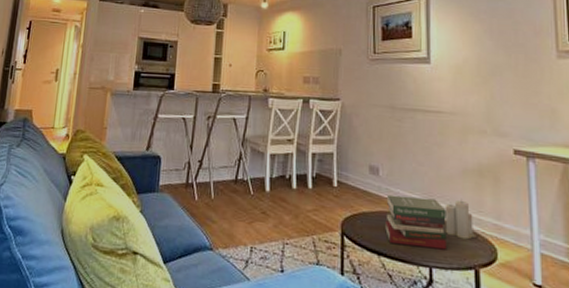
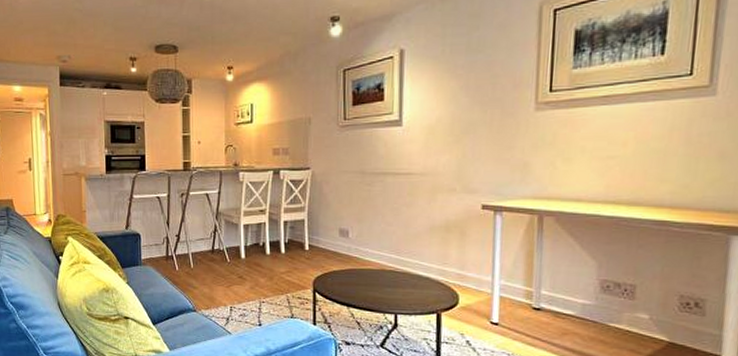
books: present [385,194,448,250] -> none [354,254,413,299]
candle: present [445,200,475,240] -> none [410,254,439,289]

